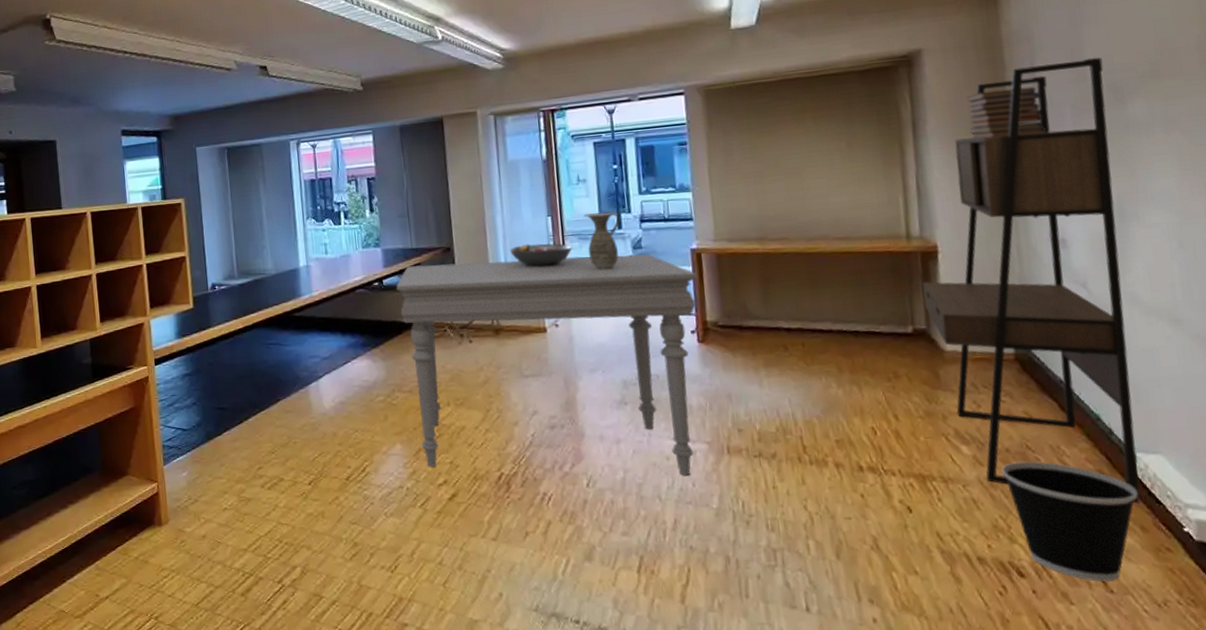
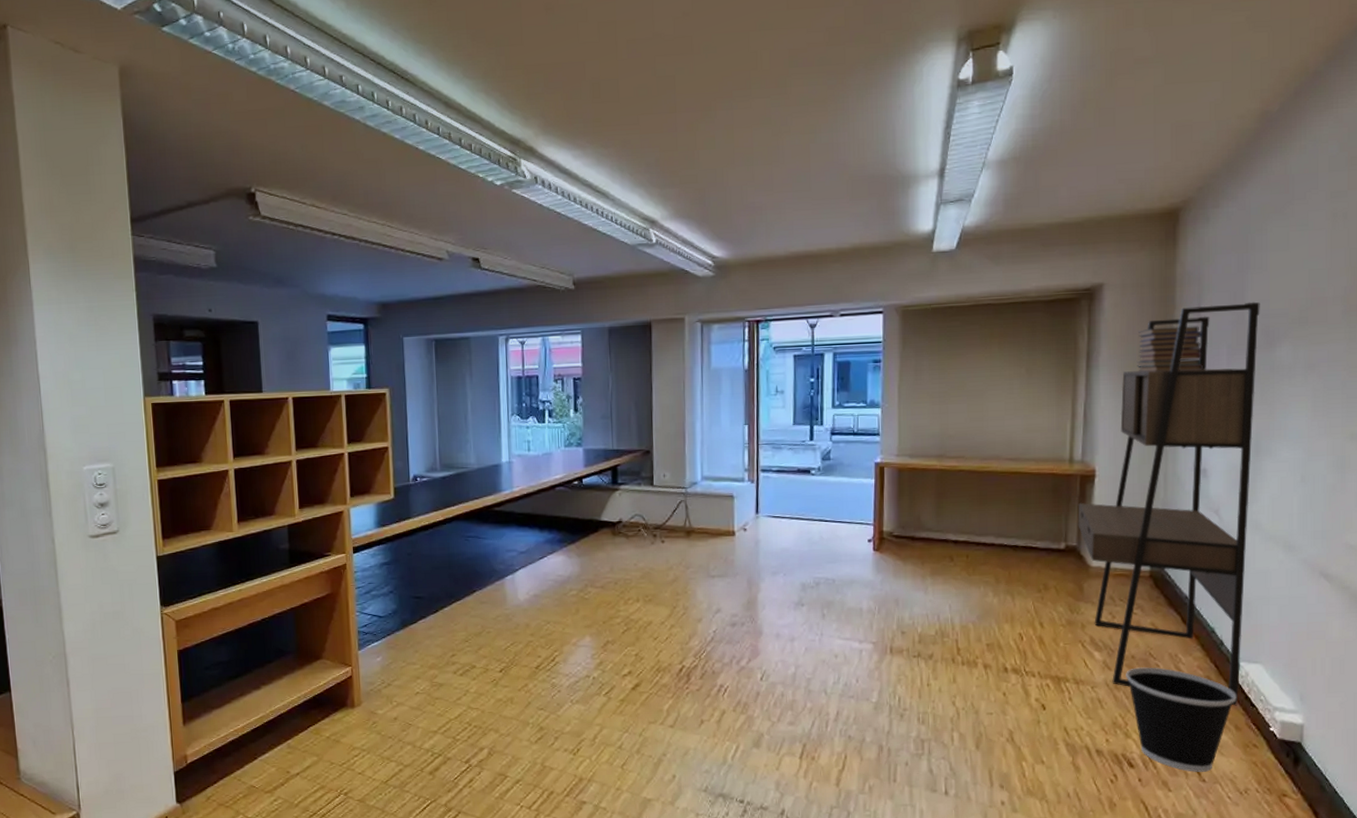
dining table: present [396,254,697,476] -> none [595,465,878,673]
fruit bowl: present [509,243,573,267] -> none [706,450,766,473]
ceramic jug: present [583,212,621,270] -> none [779,423,814,479]

